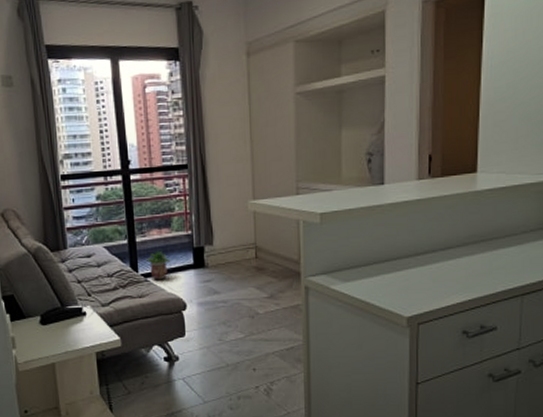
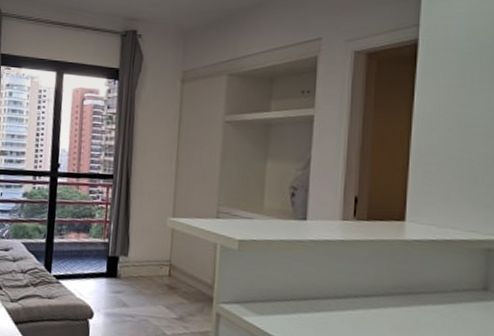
potted plant: present [145,250,170,280] -> none [60,254,84,284]

